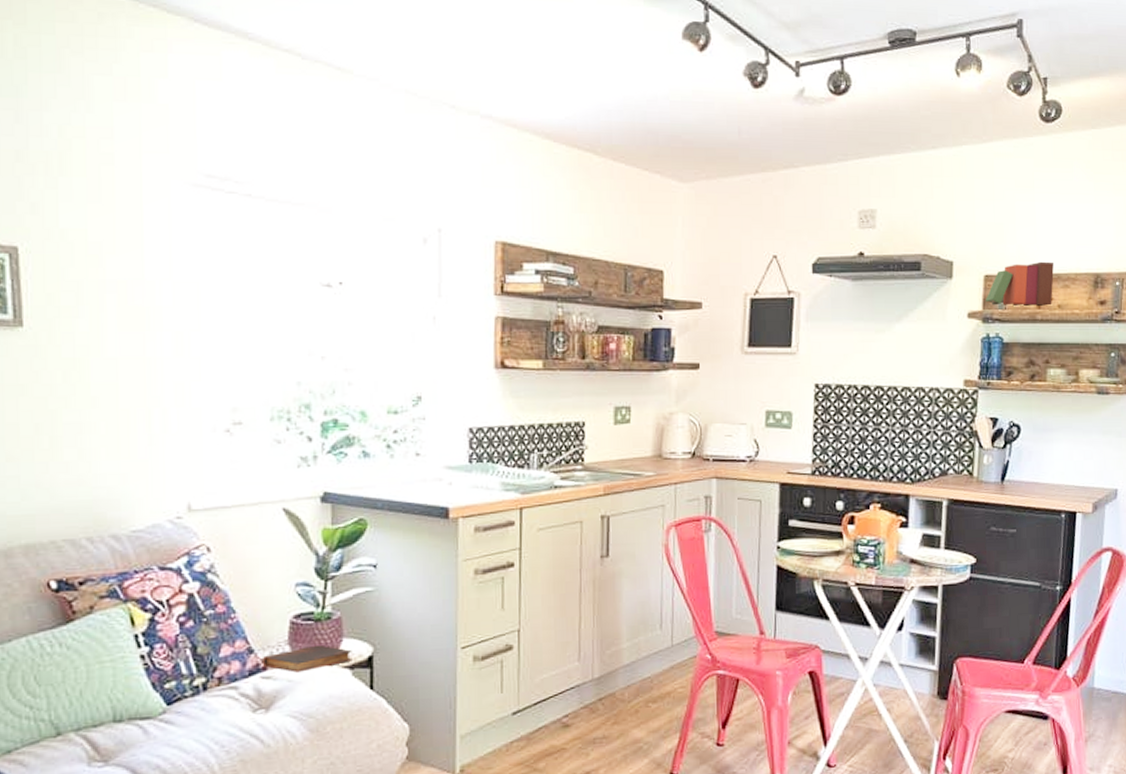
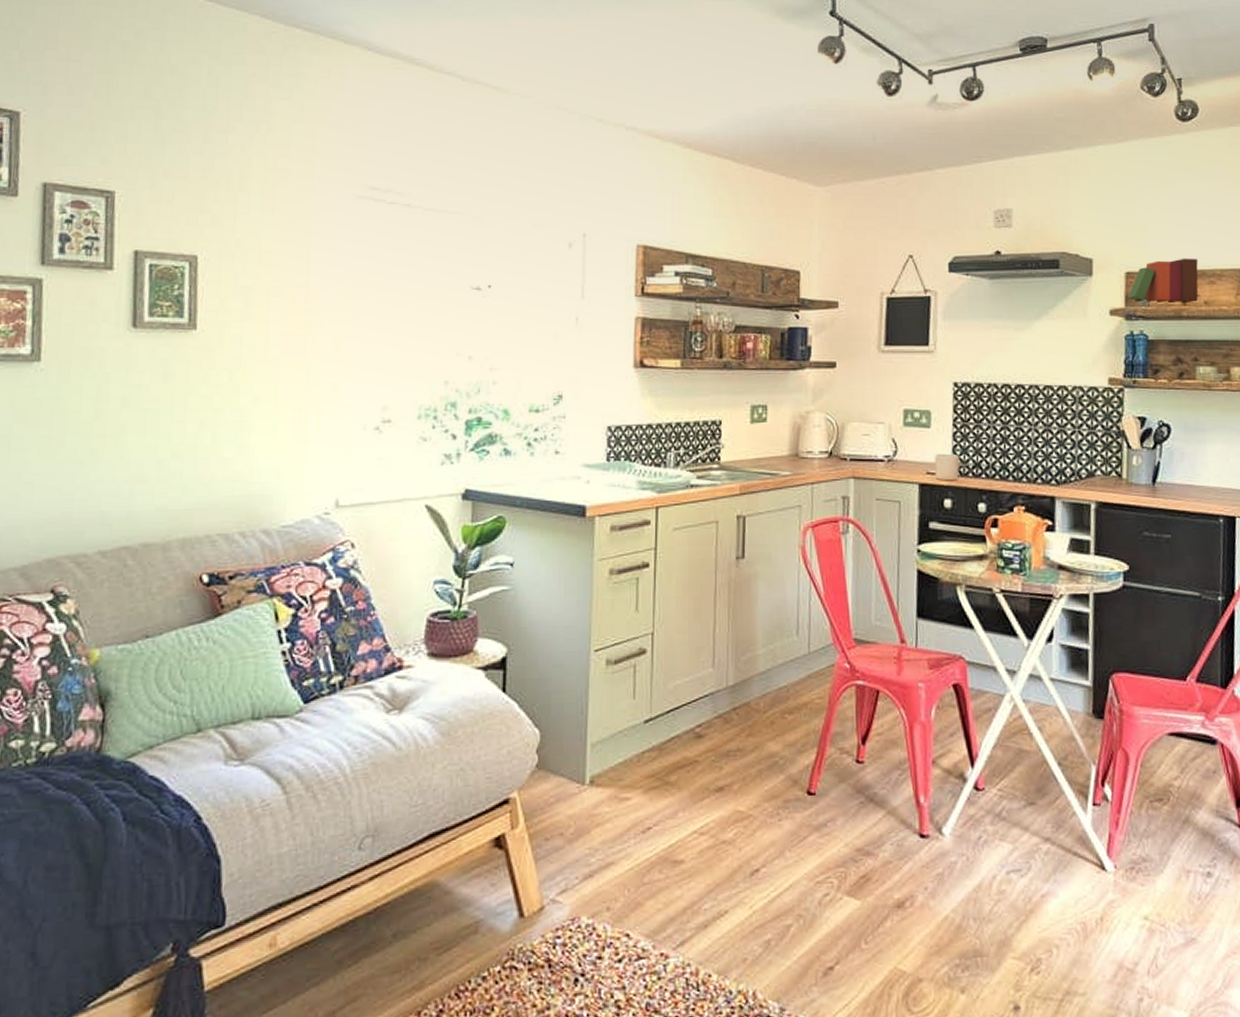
book: present [263,644,353,673] -> none [399,644,486,673]
mug: none [795,453,820,480] -> present [934,453,960,481]

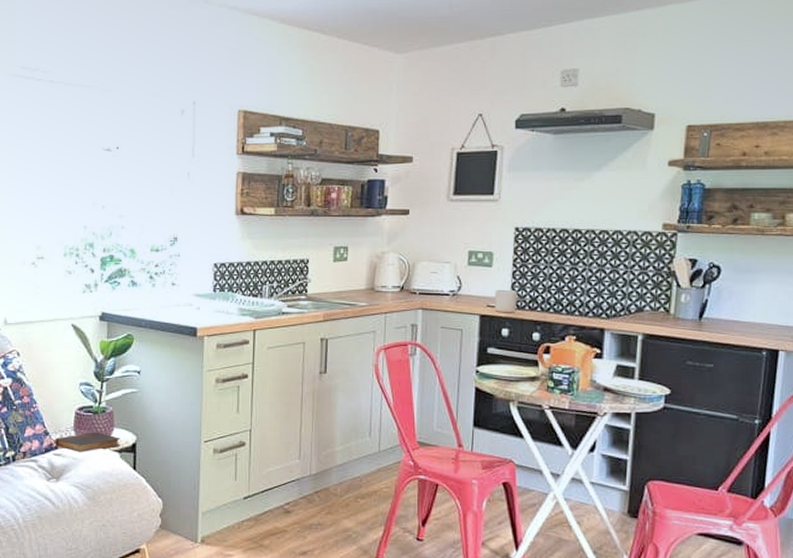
book: none [399,644,486,673] -> present [55,432,121,452]
books: present [1128,258,1198,304] -> none [687,110,761,155]

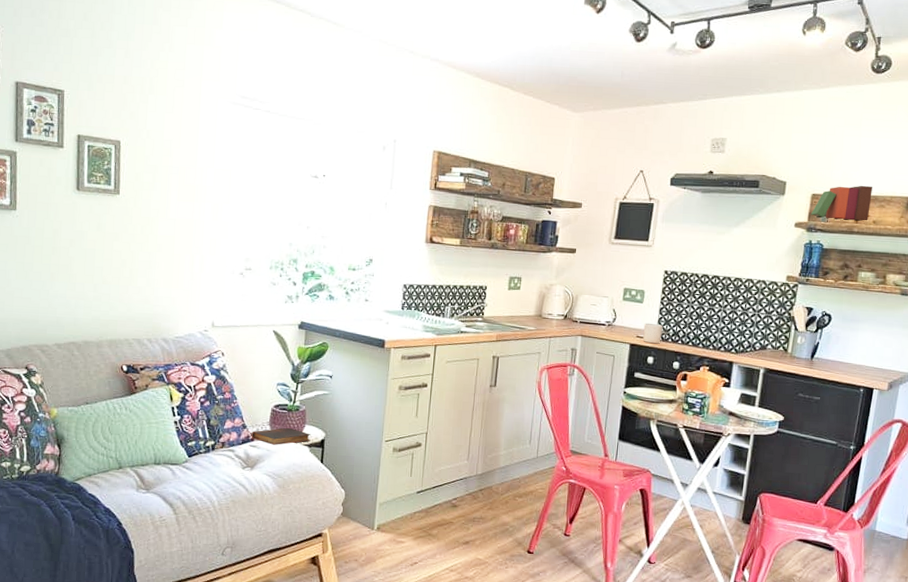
books: none [687,110,761,155] -> present [811,185,872,222]

